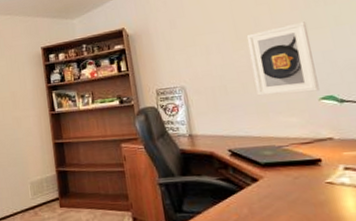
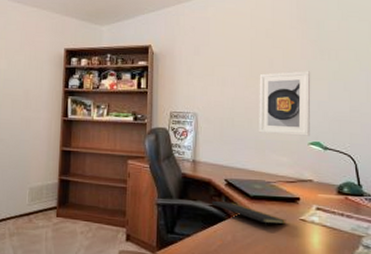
notepad: none [218,173,310,200] -> present [211,201,286,232]

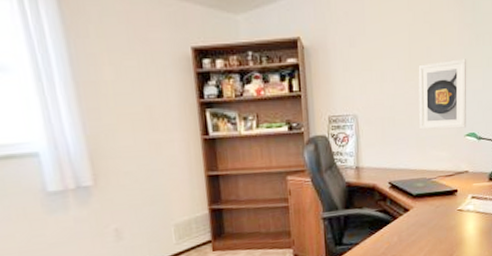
notepad: present [211,201,286,232] -> none [377,204,446,227]

